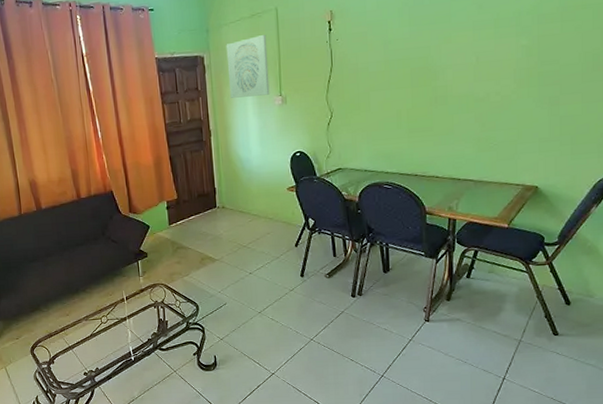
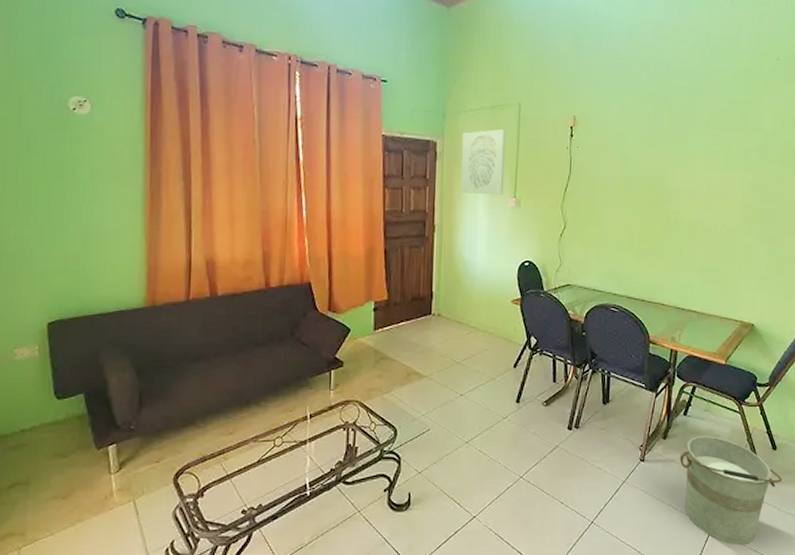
bucket: none [465,295,579,394] -> present [679,436,783,546]

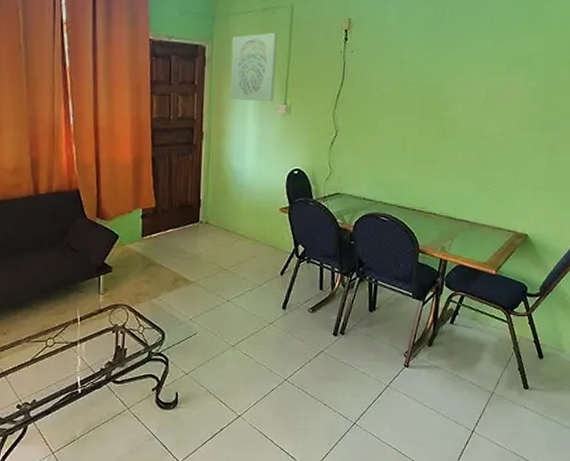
bucket: present [679,436,783,546] -> none [443,344,547,448]

